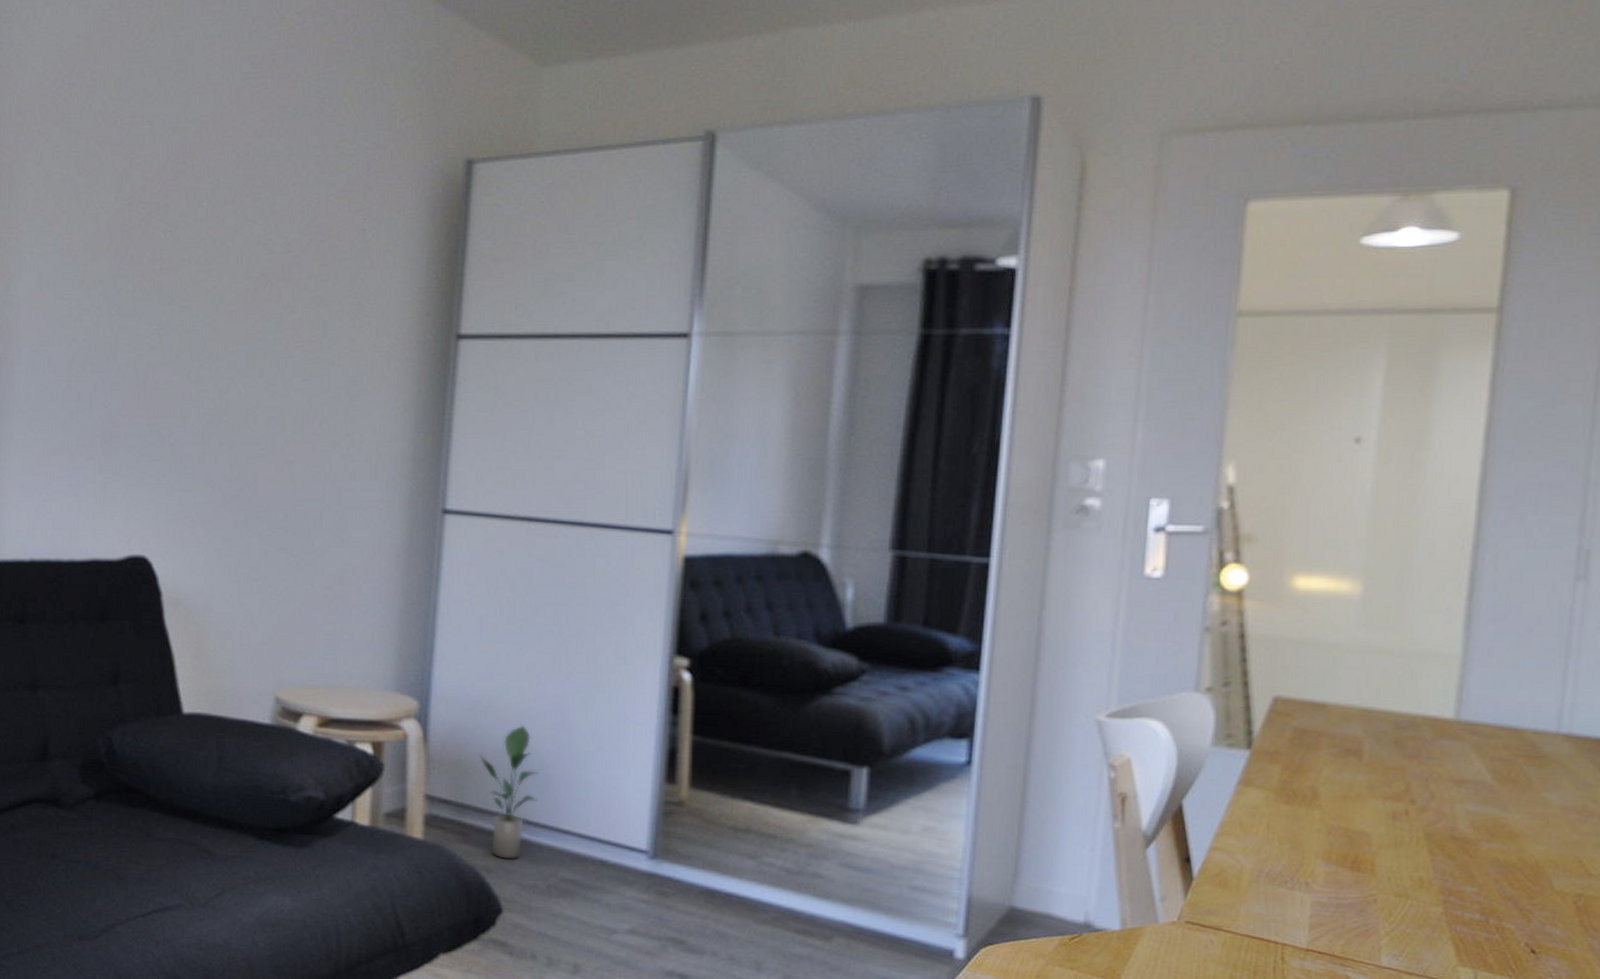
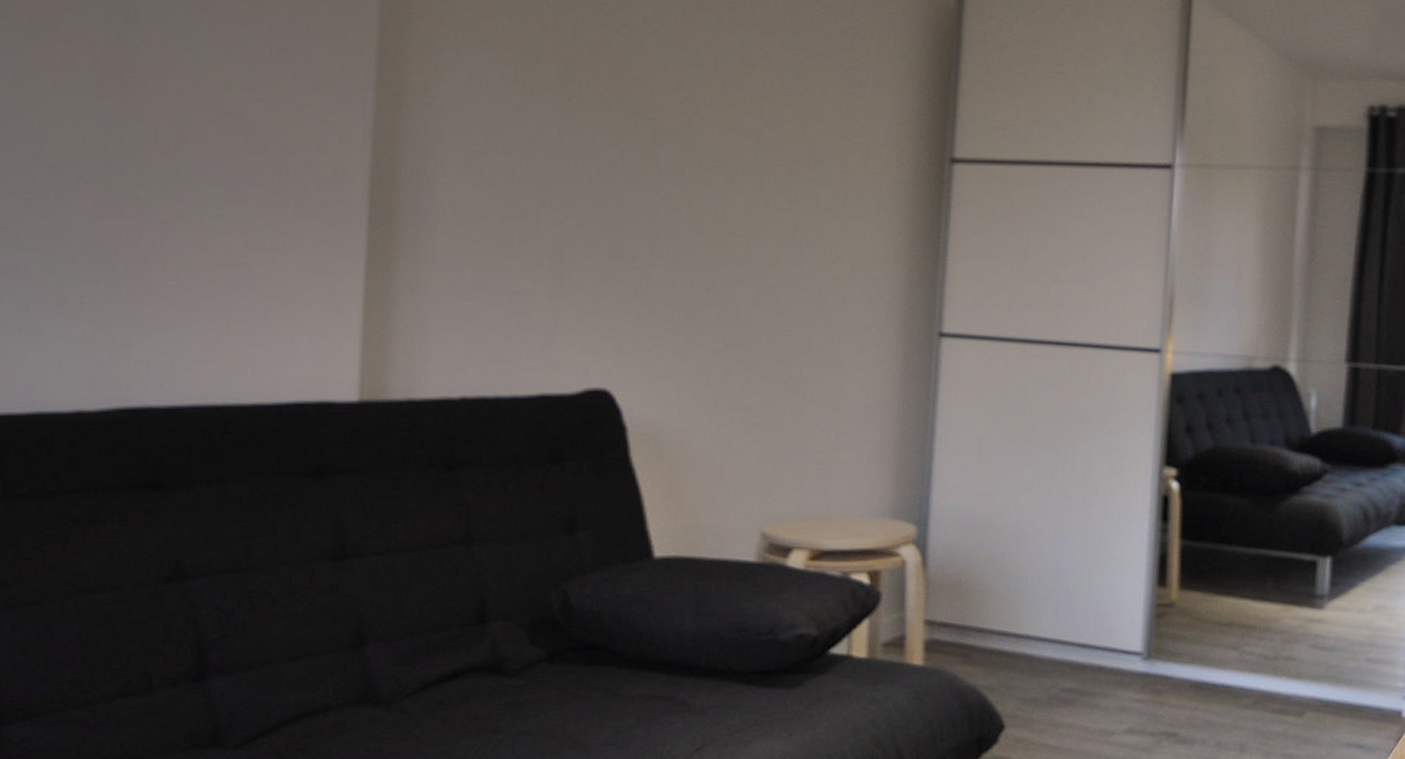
potted plant: present [479,725,540,860] -> none [979,543,1039,677]

